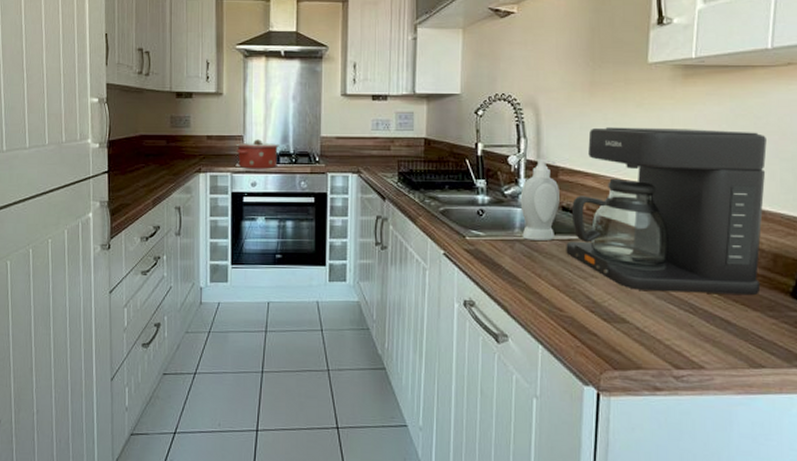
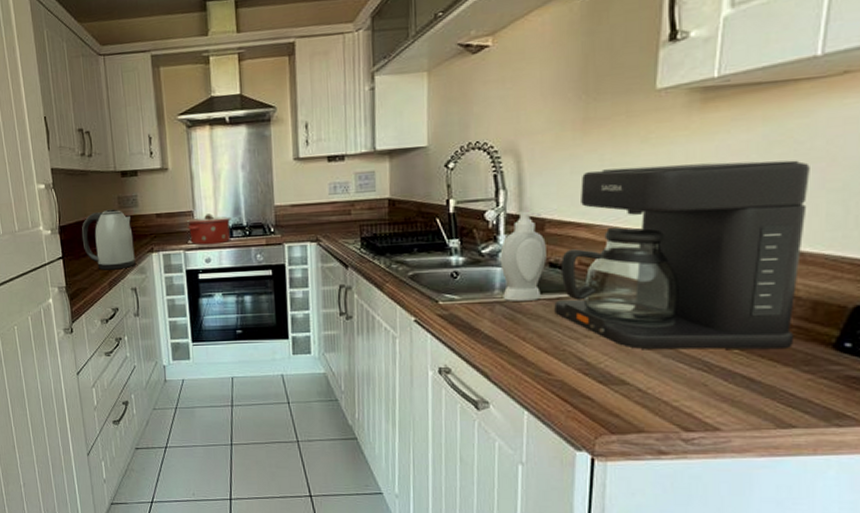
kettle: none [131,127,182,188] -> present [82,209,136,270]

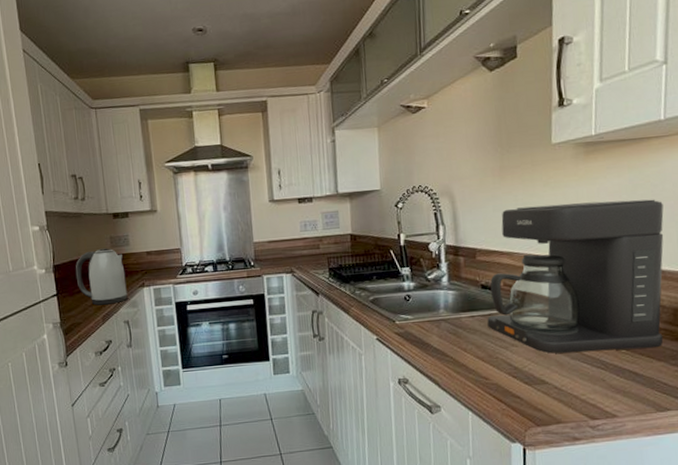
casserole: present [186,213,233,246] -> none [174,250,217,280]
soap bottle: present [500,211,548,301] -> none [442,242,480,319]

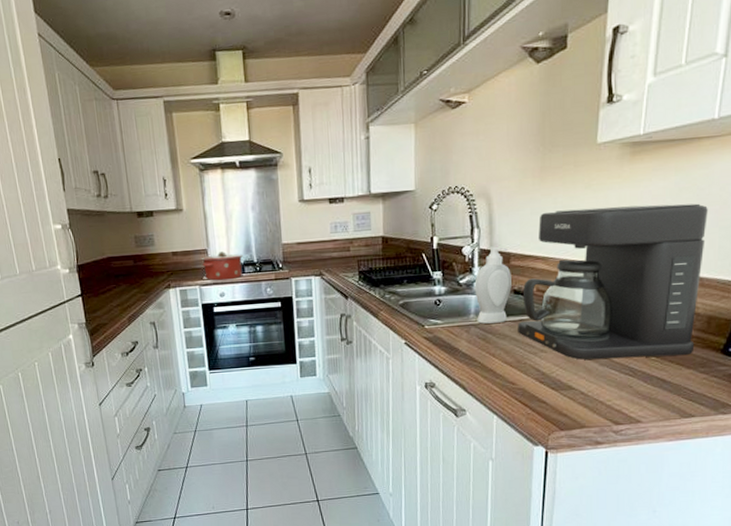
kettle: present [76,248,128,306] -> none [100,248,154,306]
casserole: none [174,250,217,280] -> present [201,251,244,282]
soap bottle: none [442,242,480,319] -> present [474,246,513,324]

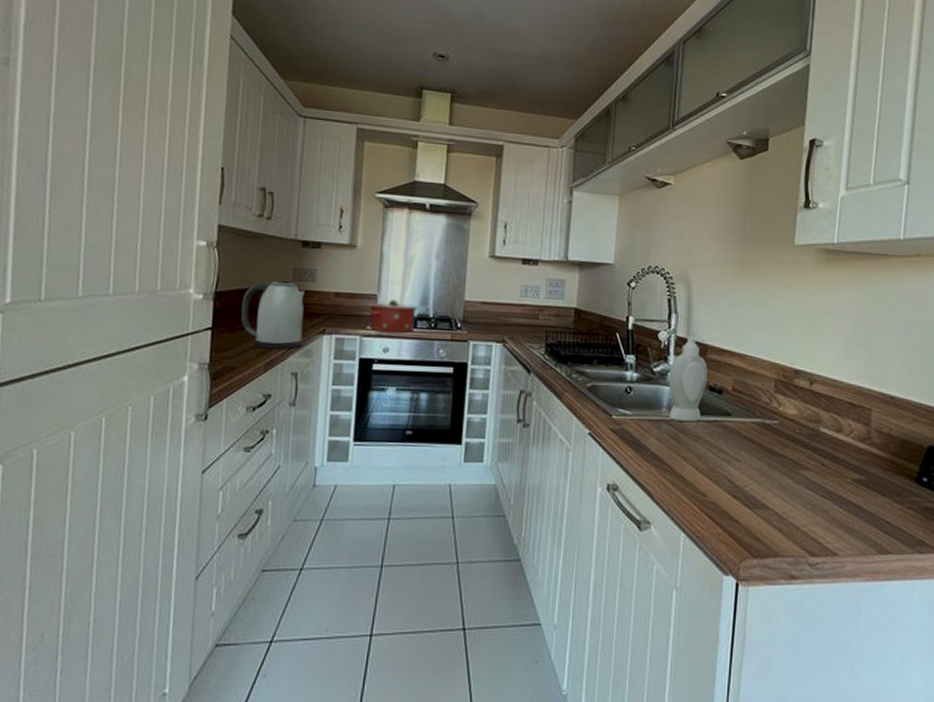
kettle: none [100,248,154,306] -> present [241,280,305,350]
coffee maker: present [518,203,708,360] -> none [711,306,897,481]

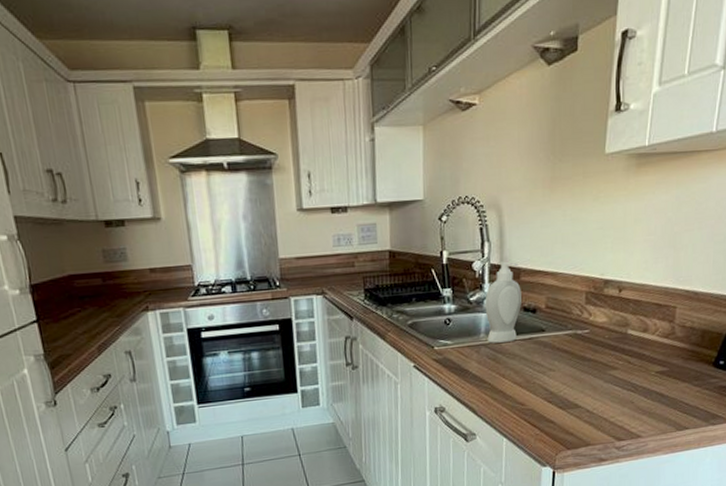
kettle: present [241,280,305,350] -> none [59,263,129,334]
casserole: present [368,300,419,335] -> none [184,267,236,303]

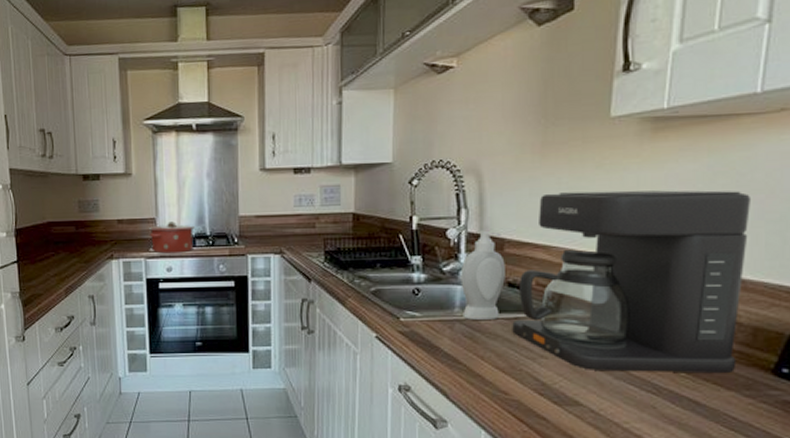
casserole: none [184,267,236,303] -> present [148,221,196,255]
coffee maker: none [527,217,705,377] -> present [512,190,750,374]

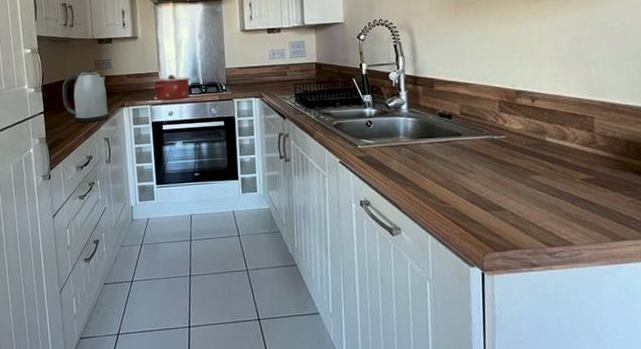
kettle: none [39,213,94,276] -> present [62,70,108,123]
soap bottle: present [460,230,507,320] -> none [402,73,438,144]
coffee maker: present [512,190,750,374] -> none [445,36,617,181]

